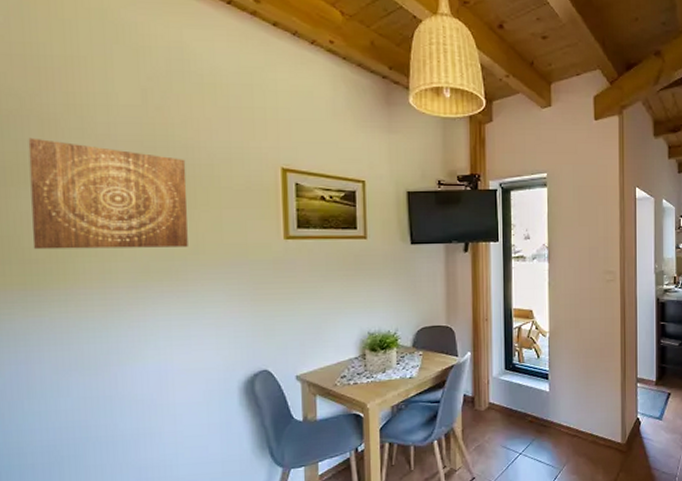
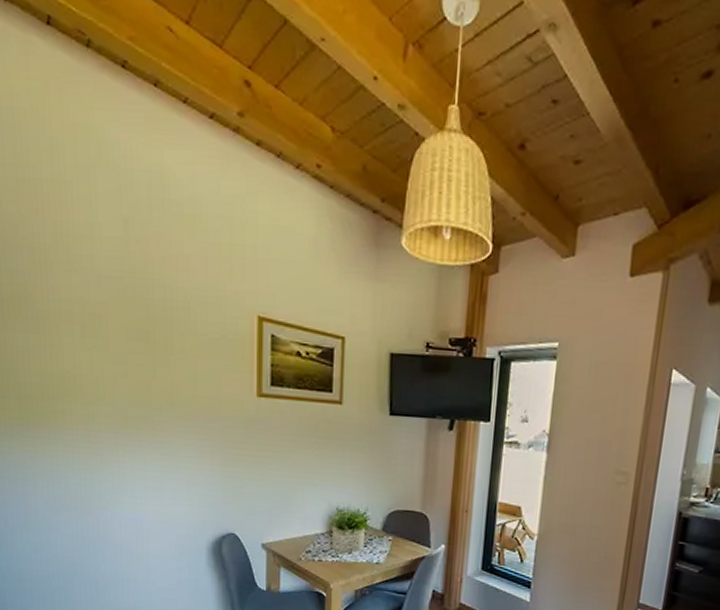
wall art: present [28,137,188,250] -> none [21,268,165,396]

